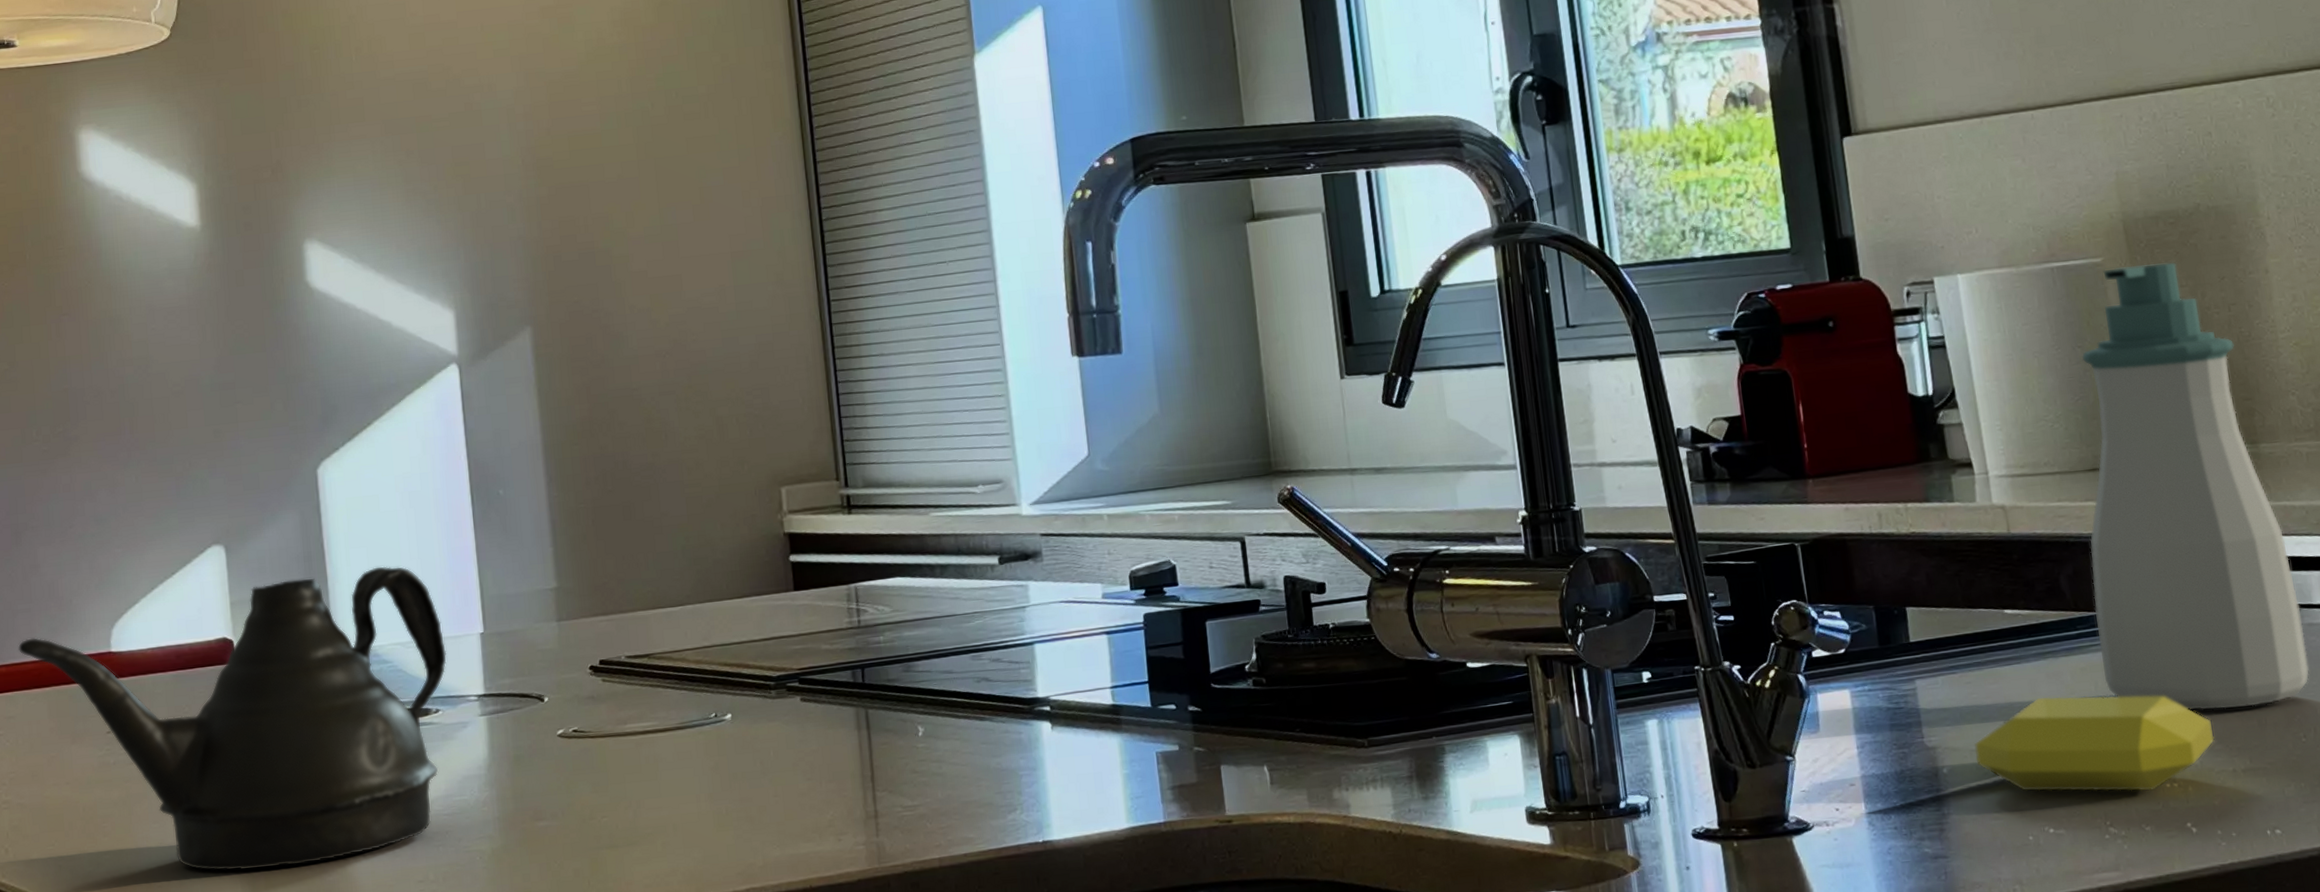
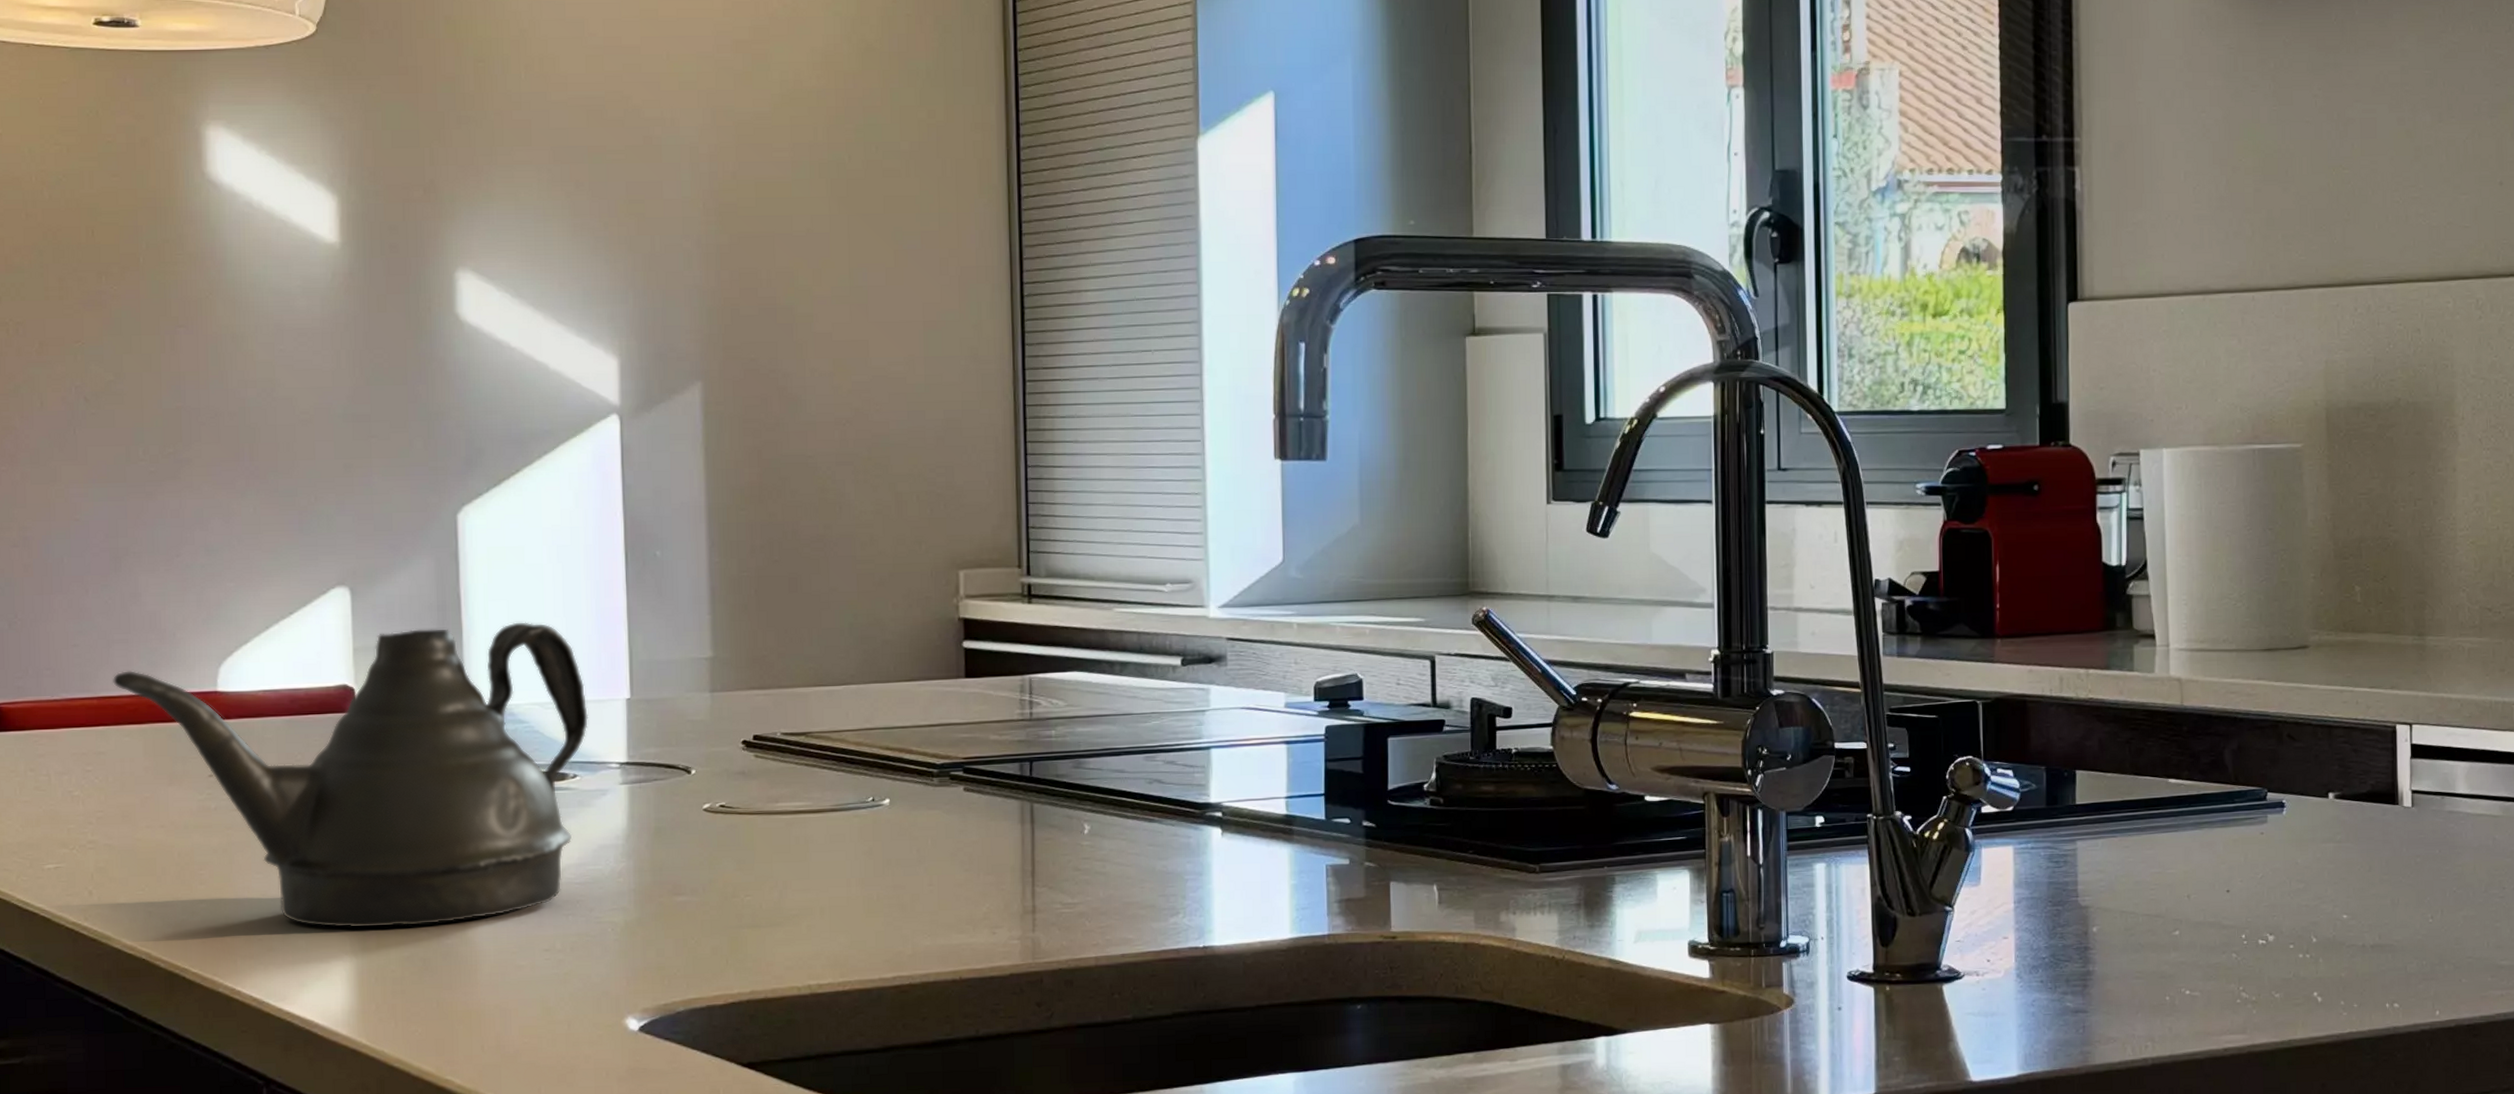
soap bar: present [1975,694,2215,792] -> none [2126,865,2349,960]
soap bottle: present [2081,262,2310,711] -> none [2253,454,2444,887]

